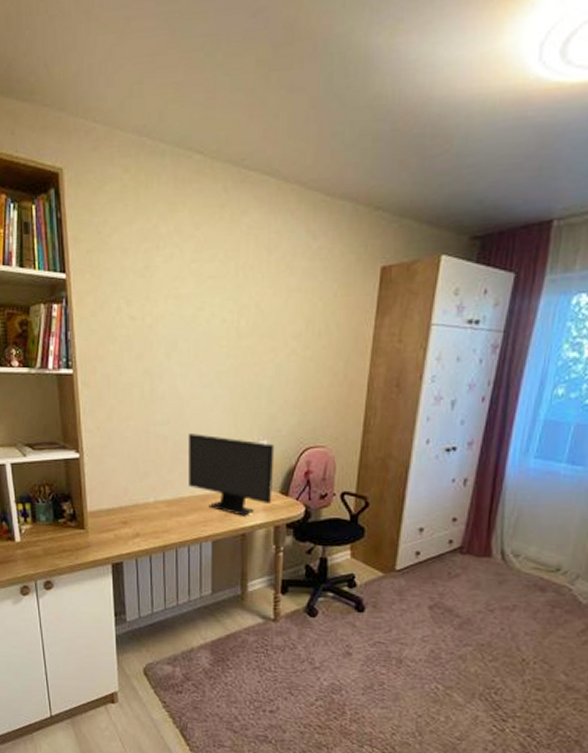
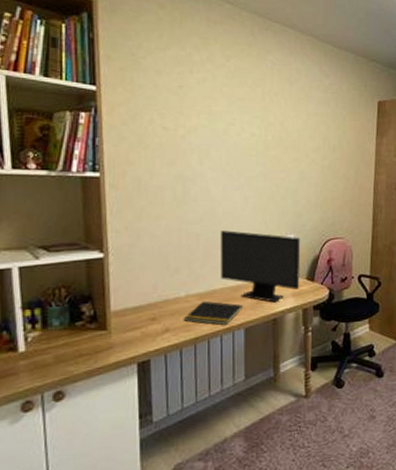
notepad: none [153,508,211,536] -> present [184,301,244,326]

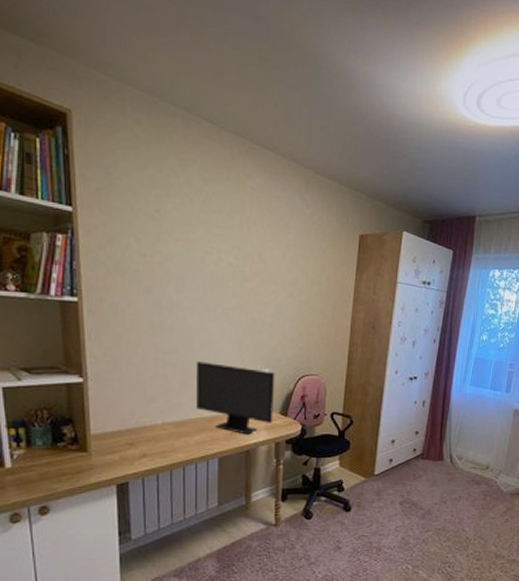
notepad: present [184,301,244,326] -> none [161,429,218,454]

